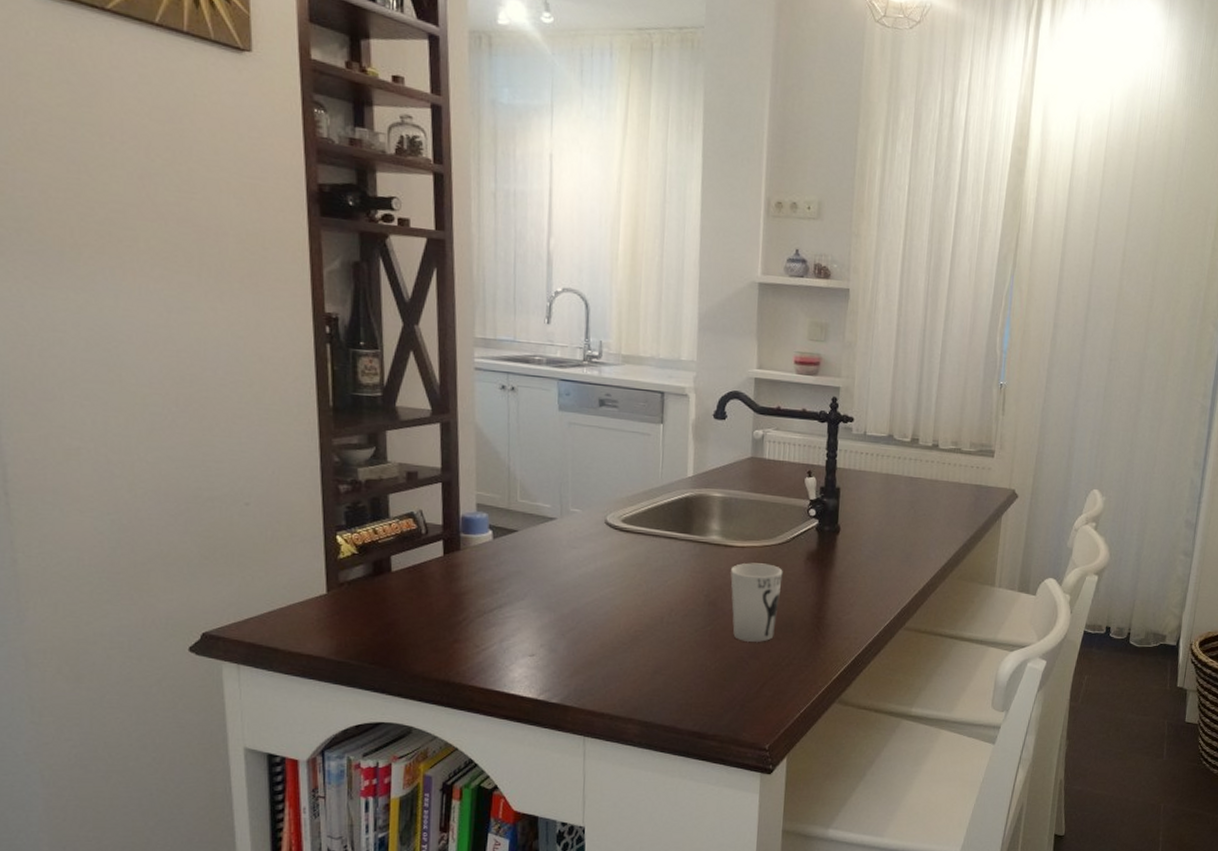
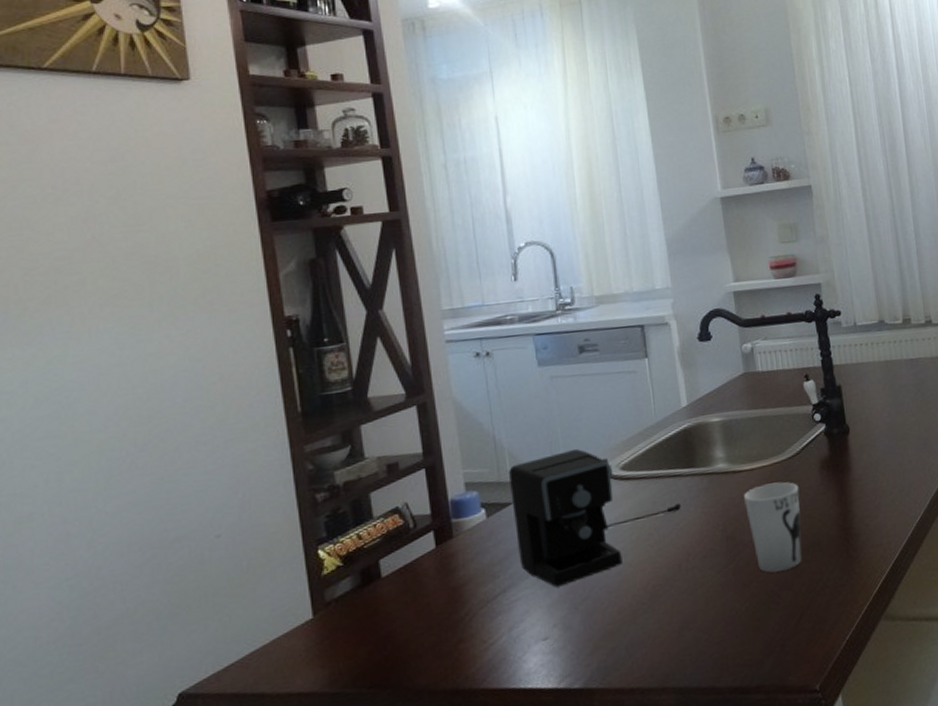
coffee maker: none [517,494,672,614] -> present [509,449,681,588]

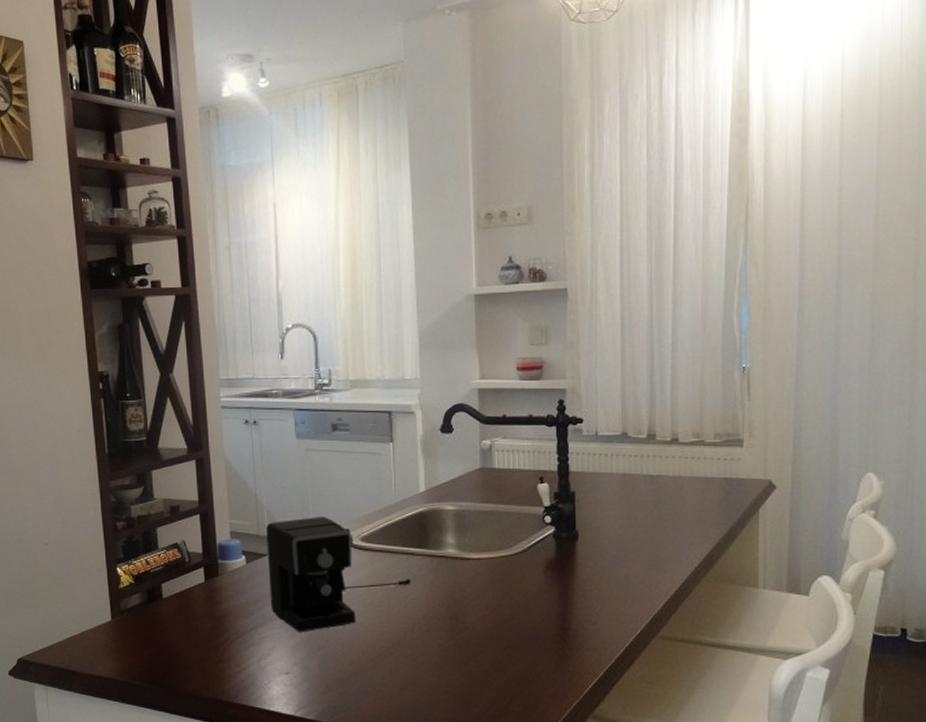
cup: present [744,482,802,573] -> none [470,574,522,655]

